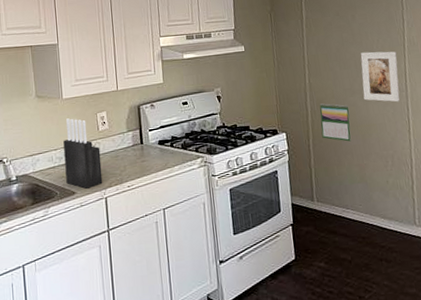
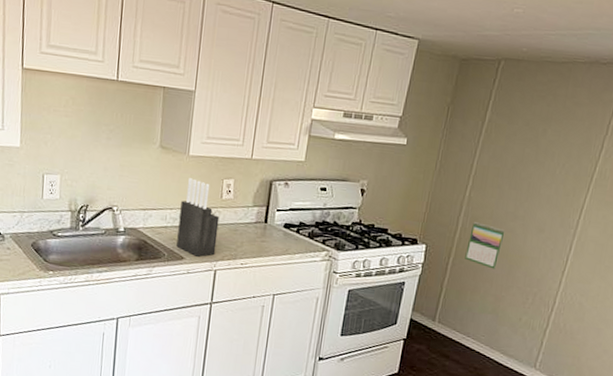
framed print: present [360,51,400,102] -> none [525,174,581,239]

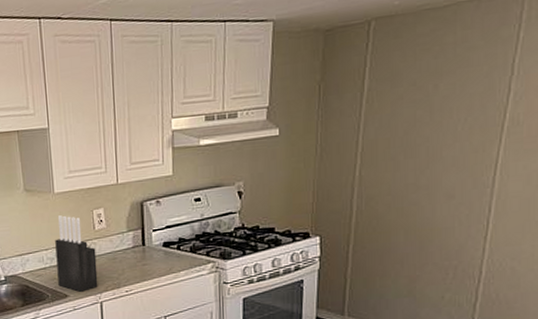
calendar: present [465,222,505,269] -> none [366,201,408,249]

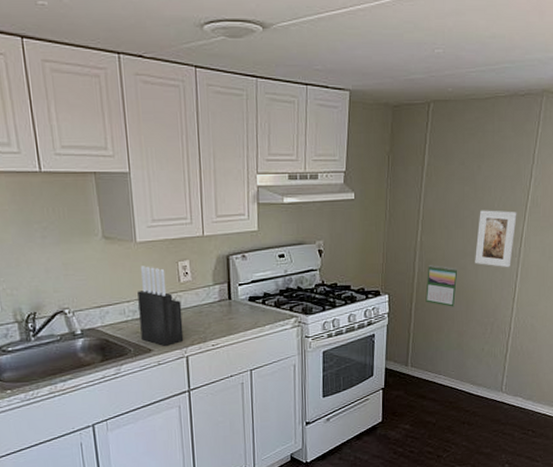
calendar: none [366,201,408,249] -> present [426,265,458,307]
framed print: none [431,134,489,201] -> present [475,210,517,268]

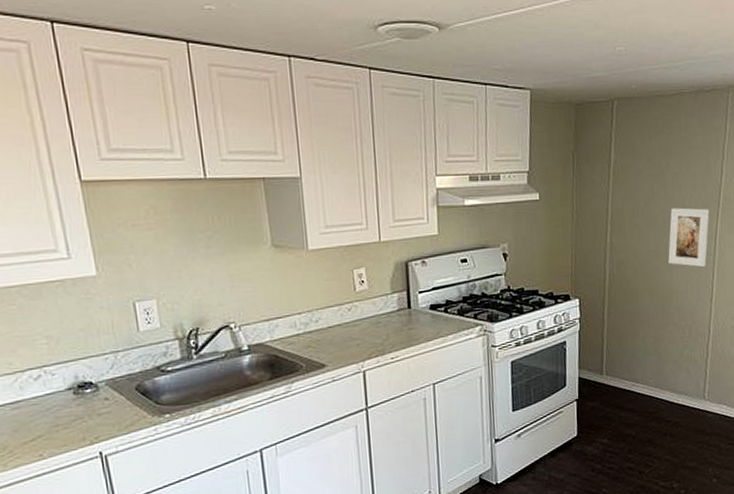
knife block: present [137,266,184,346] -> none [310,275,360,361]
calendar: present [426,265,458,307] -> none [618,266,652,310]

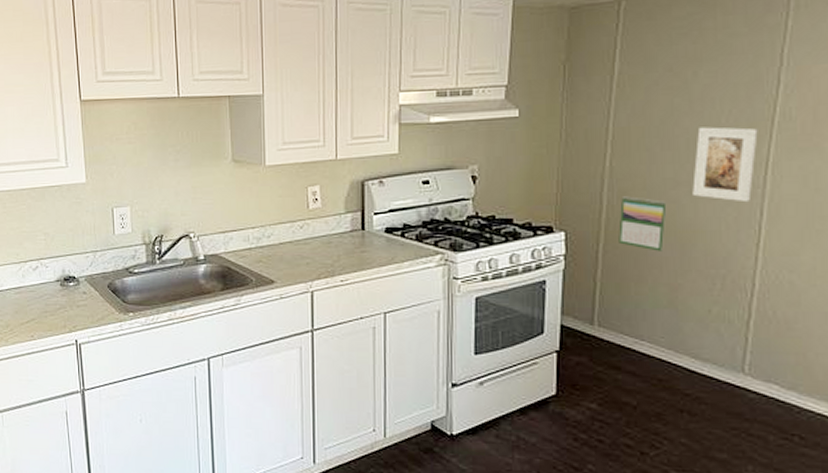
calendar: none [618,266,652,310] -> present [618,196,667,251]

